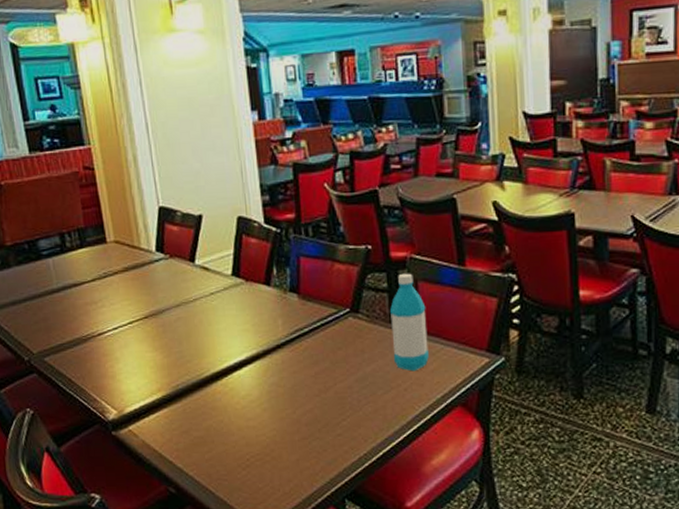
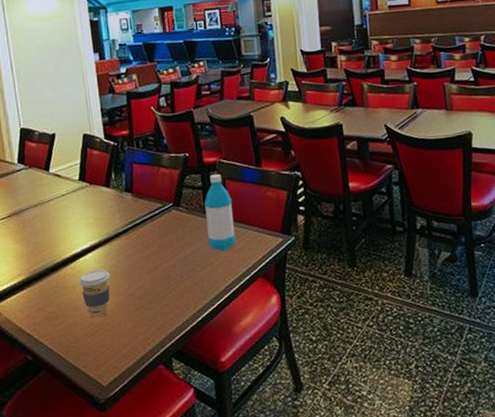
coffee cup: none [230,388,271,447] -> present [78,270,111,318]

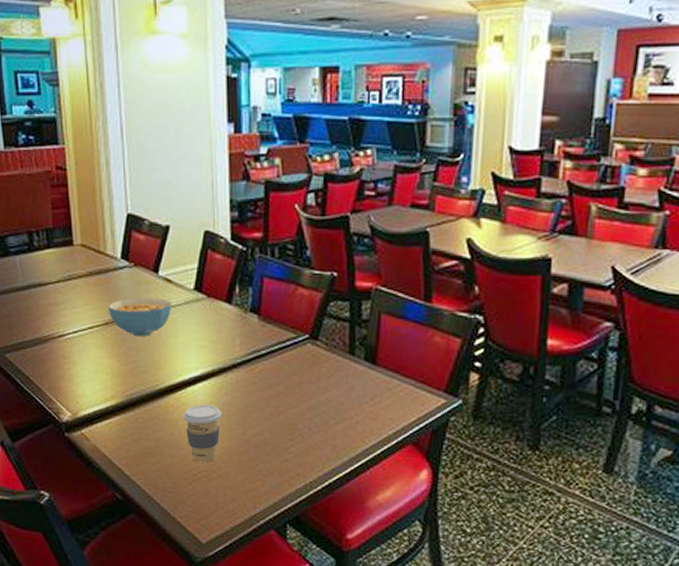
cereal bowl: none [9,190,62,223] -> present [107,297,172,336]
water bottle: present [204,174,236,251] -> none [348,304,387,405]

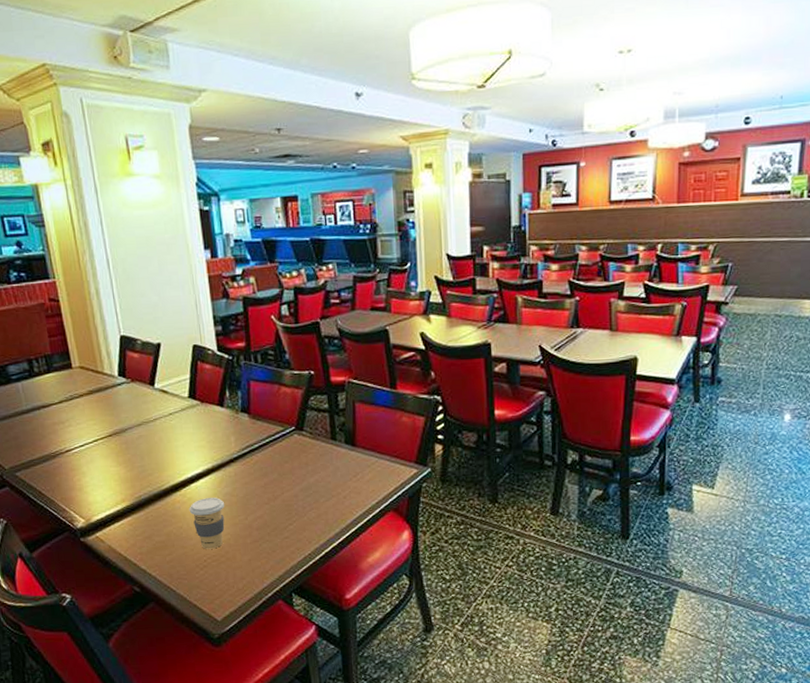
cereal bowl: present [107,297,172,336] -> none [110,407,170,444]

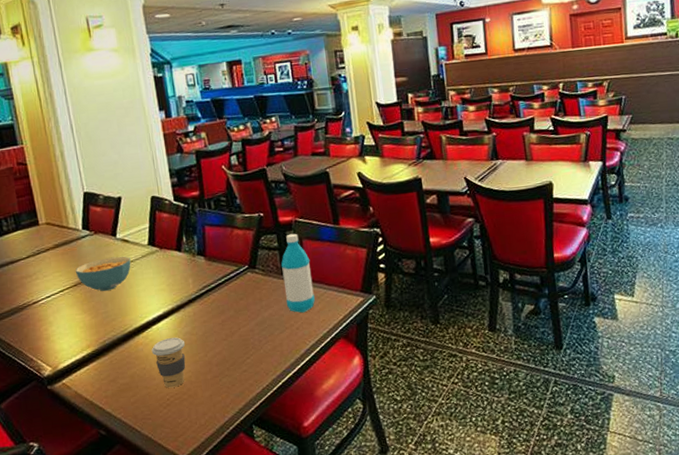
cereal bowl: none [110,407,170,444] -> present [75,256,131,291]
water bottle: none [330,395,365,482] -> present [280,233,315,313]

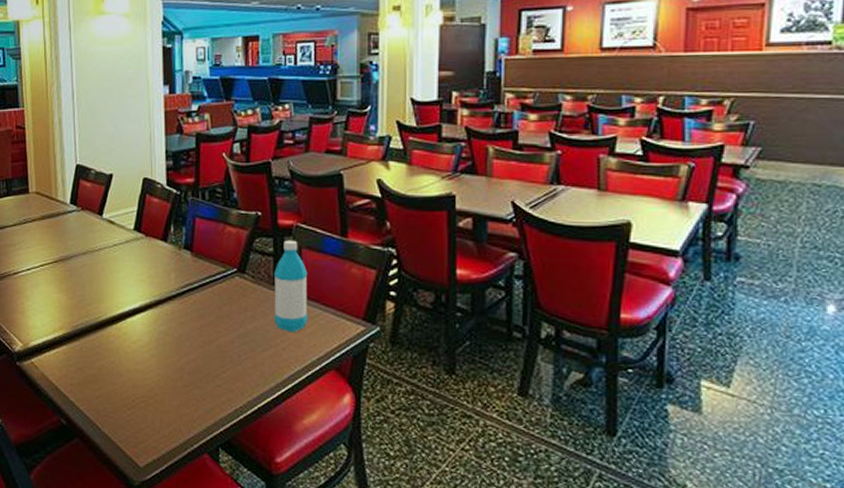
cereal bowl: present [75,256,131,291] -> none [57,237,114,272]
coffee cup: present [151,337,186,388] -> none [123,334,159,389]

